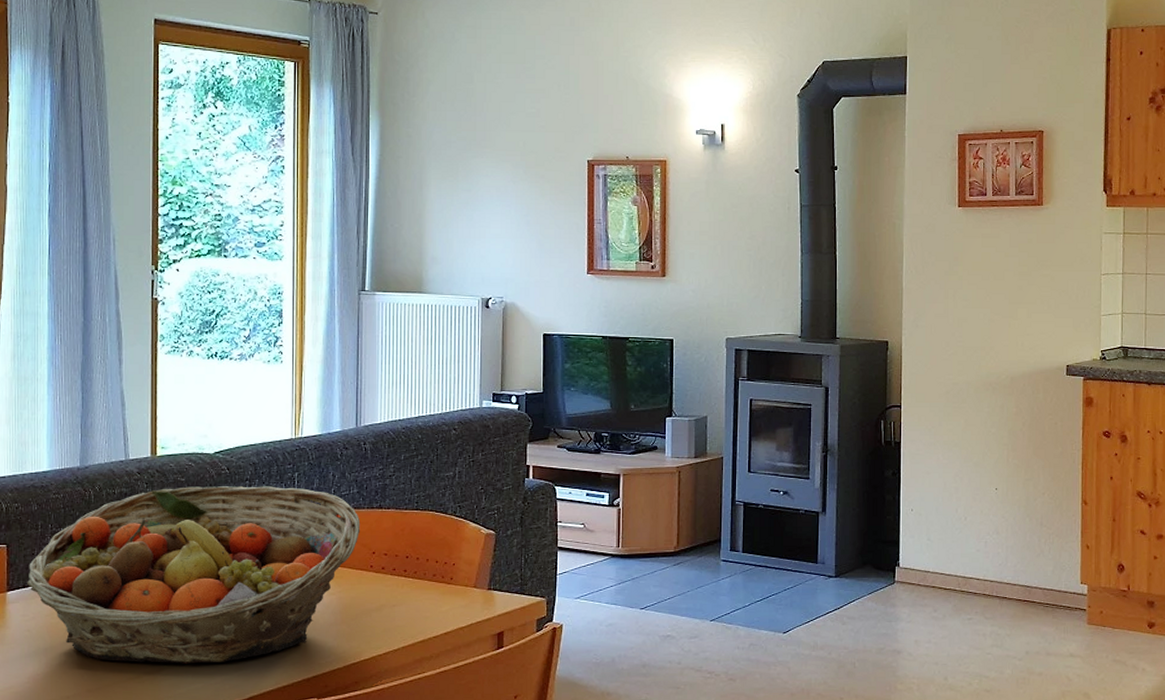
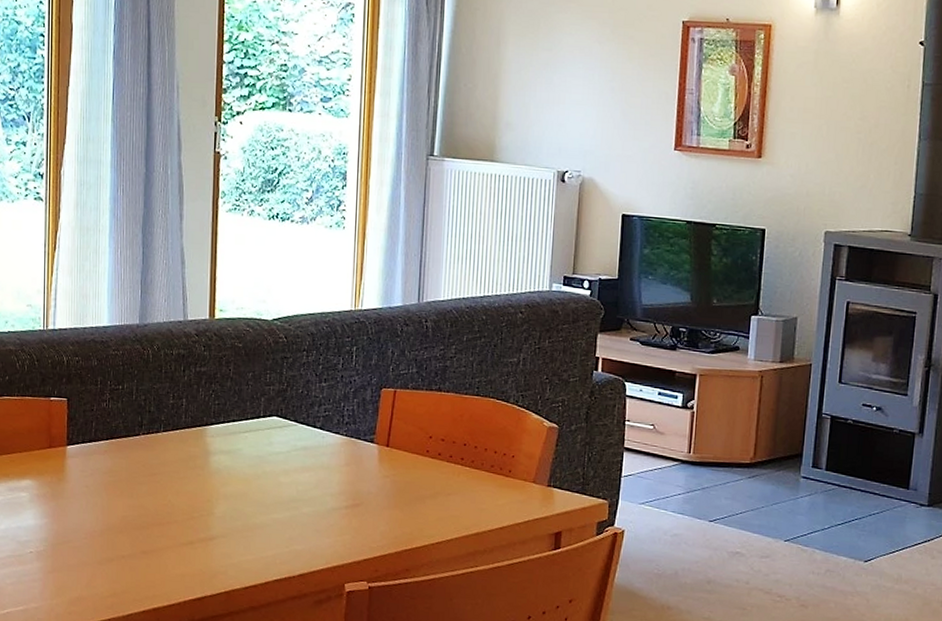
fruit basket: present [26,486,361,664] -> none [85,352,419,536]

